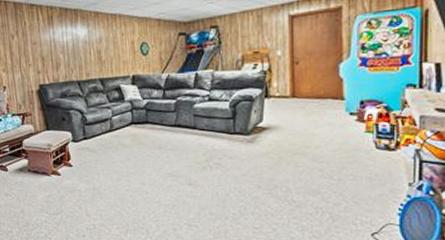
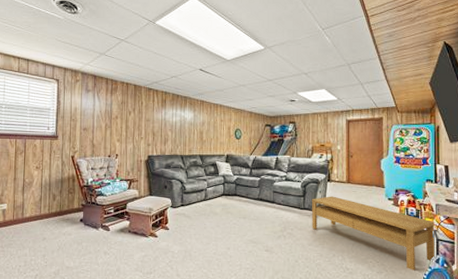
coffee table: none [243,115,417,201] -> present [311,196,435,271]

